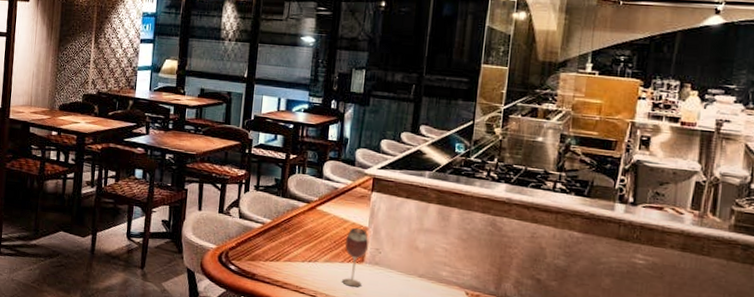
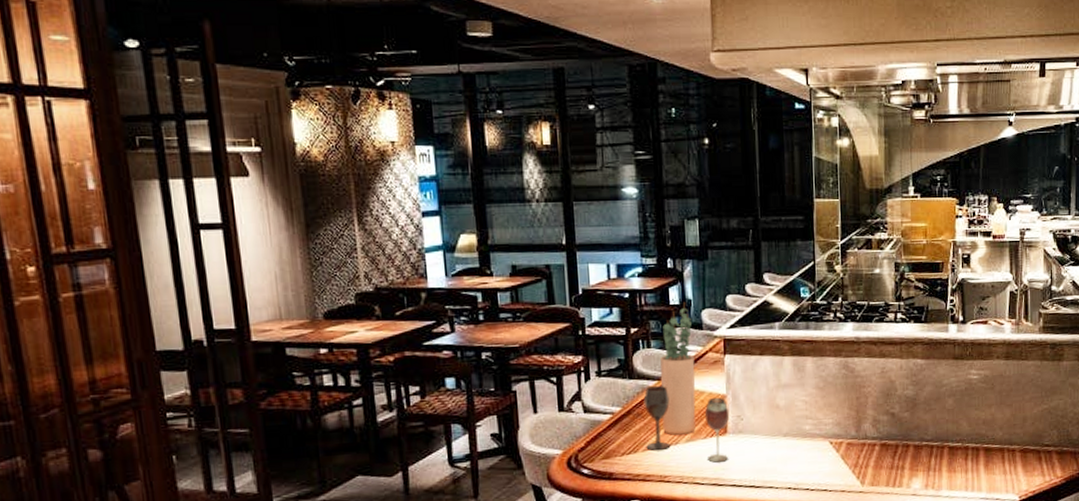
wine glass: none [288,206,316,264] -> present [643,385,671,450]
vase: none [305,139,347,256] -> present [660,301,696,435]

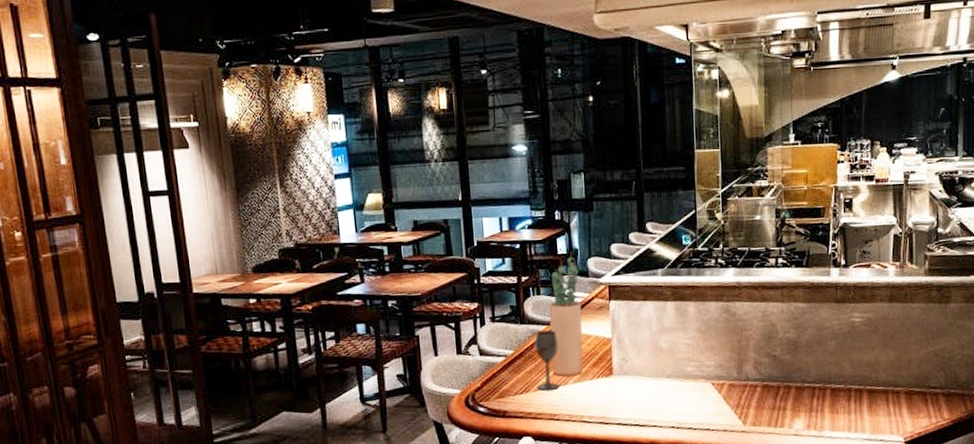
wineglass: present [704,397,730,463] -> none [591,340,615,402]

